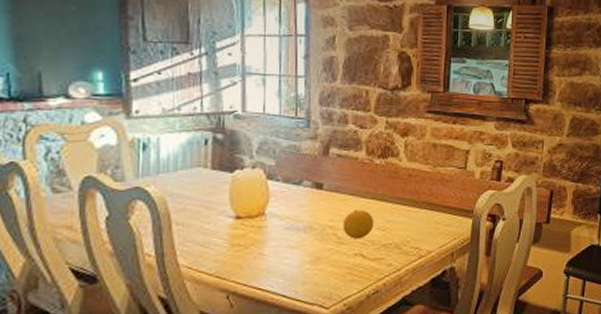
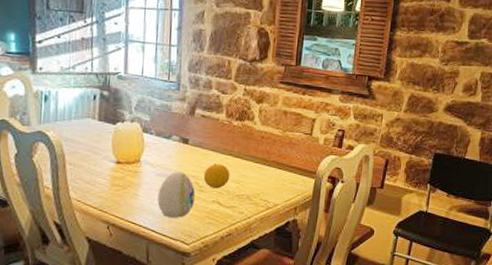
decorative egg: none [288,223,334,278] -> present [157,172,196,218]

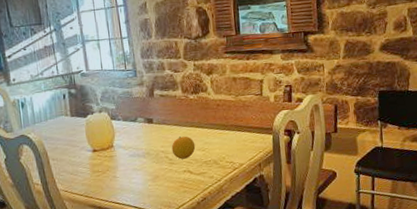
decorative egg: present [157,172,196,218] -> none [134,149,168,193]

